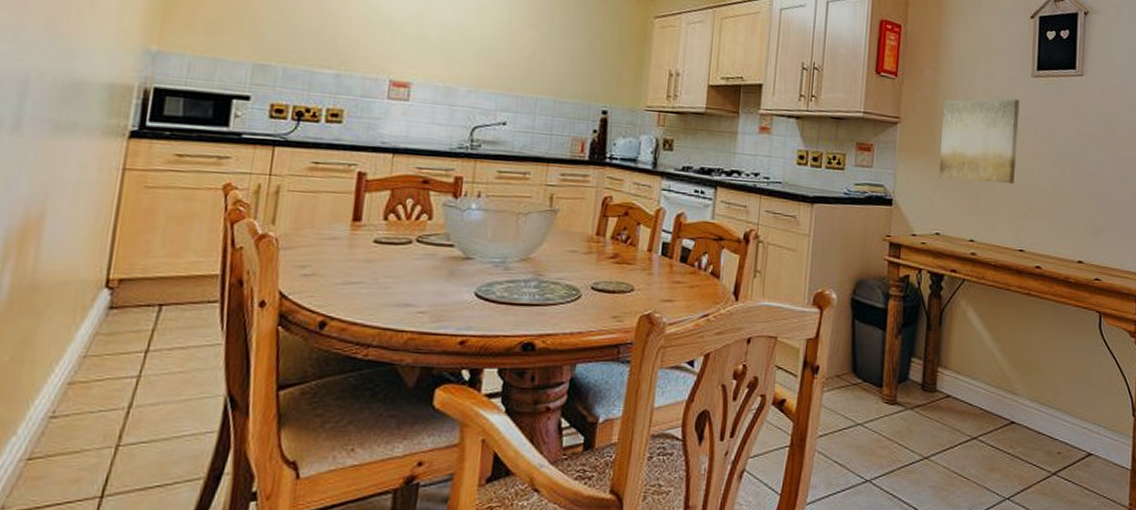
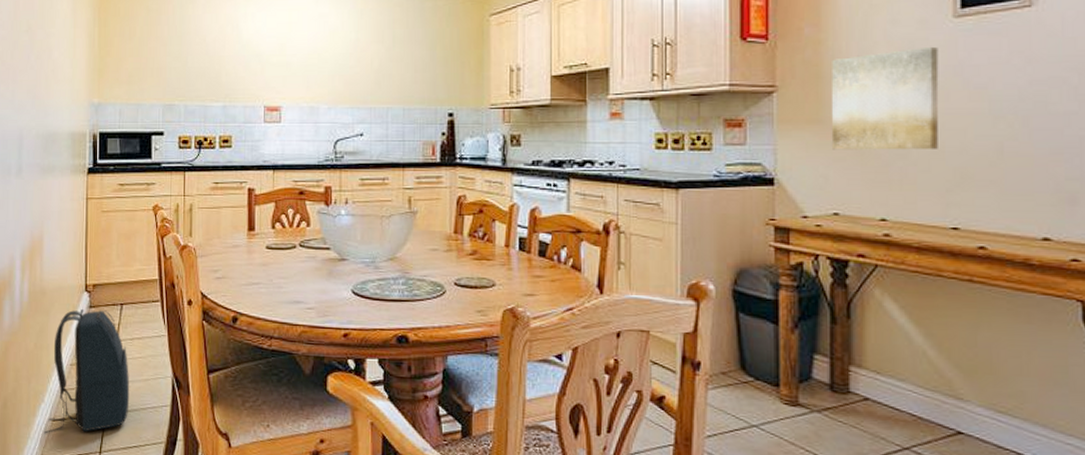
backpack: none [9,311,162,478] -> present [43,309,130,434]

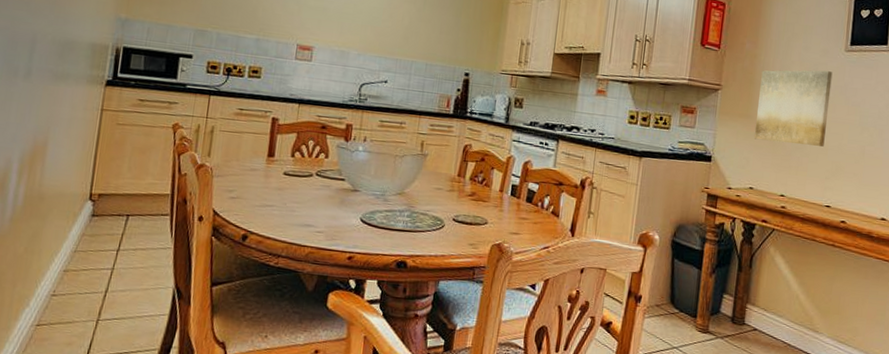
backpack: present [43,309,130,434] -> none [24,217,129,338]

